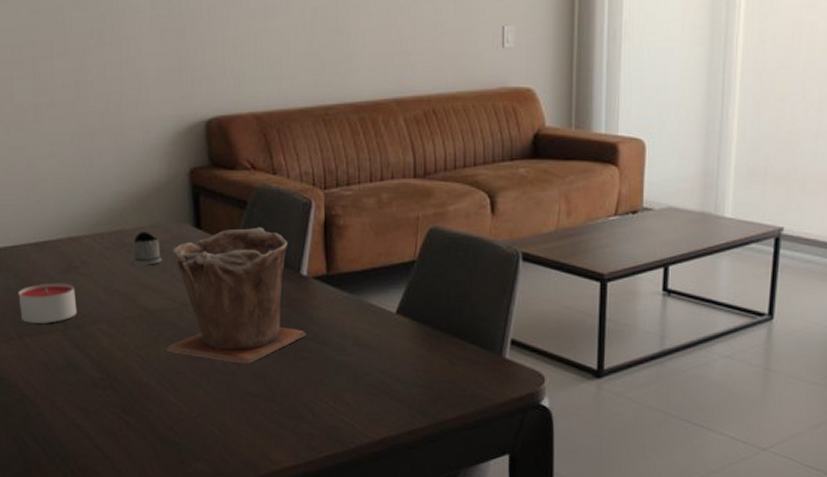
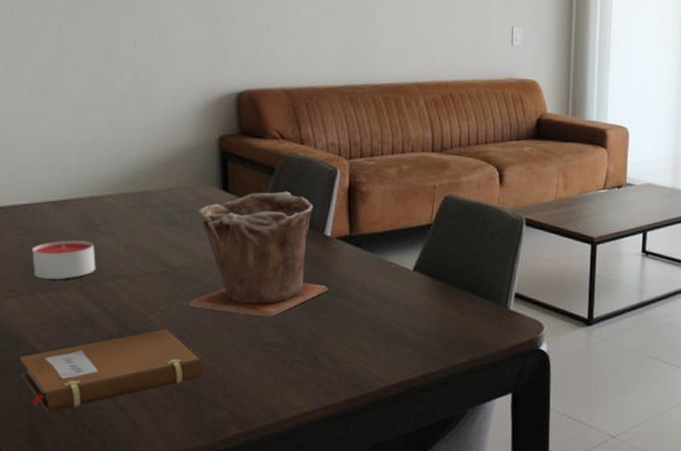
notebook: none [13,376,183,458] -> present [20,329,203,412]
tea glass holder: present [133,232,162,265] -> none [157,193,188,225]

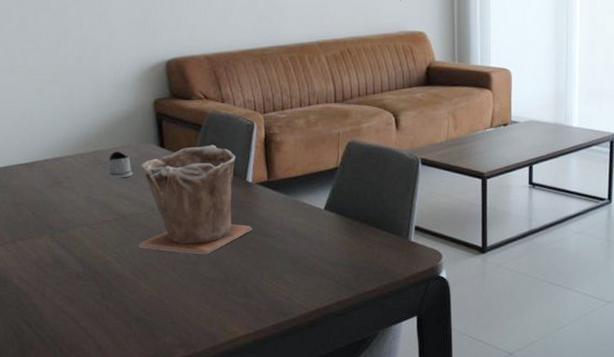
notebook: present [20,329,203,412] -> none [9,268,154,340]
candle: present [32,240,96,279] -> none [11,195,63,229]
tea glass holder: none [157,193,188,225] -> present [108,151,133,179]

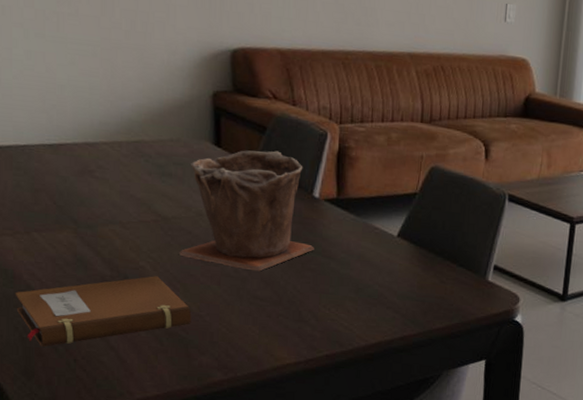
notebook: none [9,268,154,340] -> present [16,276,192,347]
tea glass holder: present [108,151,133,179] -> none [150,144,180,176]

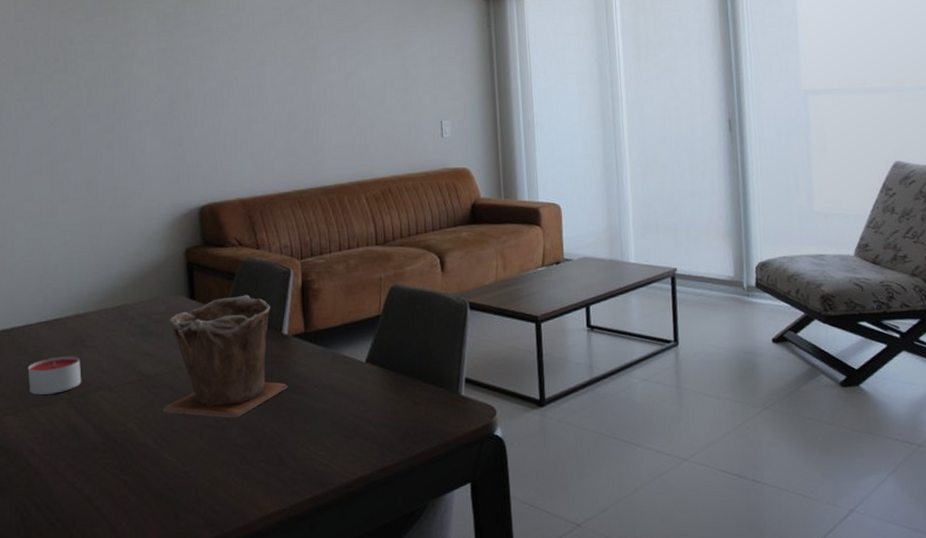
notebook: present [16,276,192,347] -> none [17,436,177,525]
candle: none [28,183,90,221] -> present [28,355,82,395]

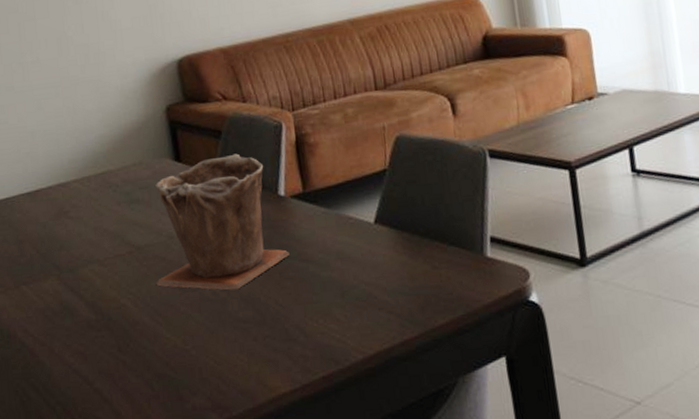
candle: present [28,355,82,395] -> none [13,228,70,271]

